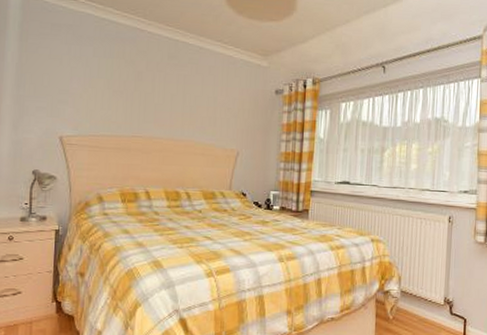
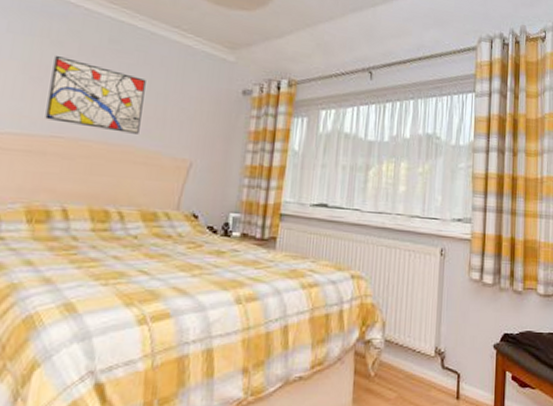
wall art: none [127,73,199,131] -> present [45,56,146,134]

